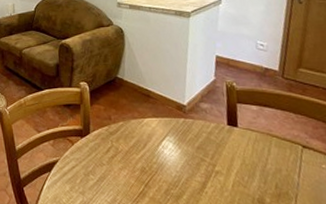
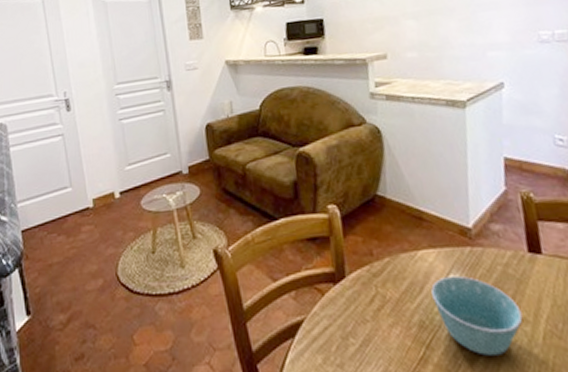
bowl: none [152,138,219,195] -> present [431,275,523,356]

